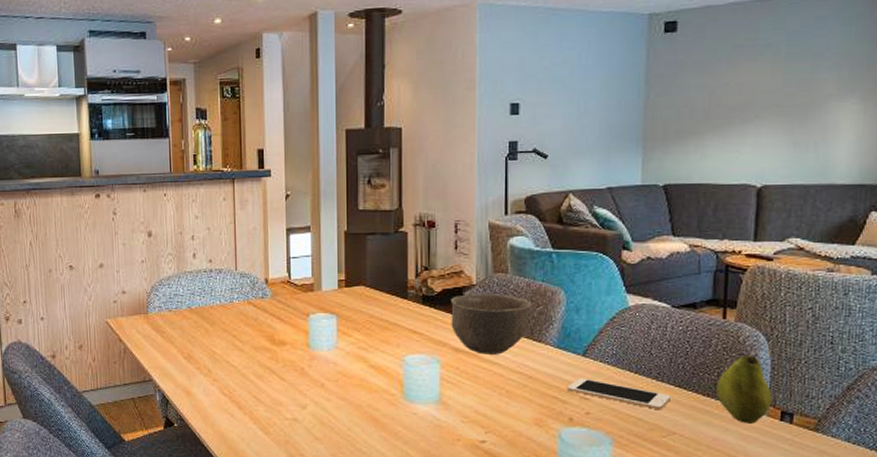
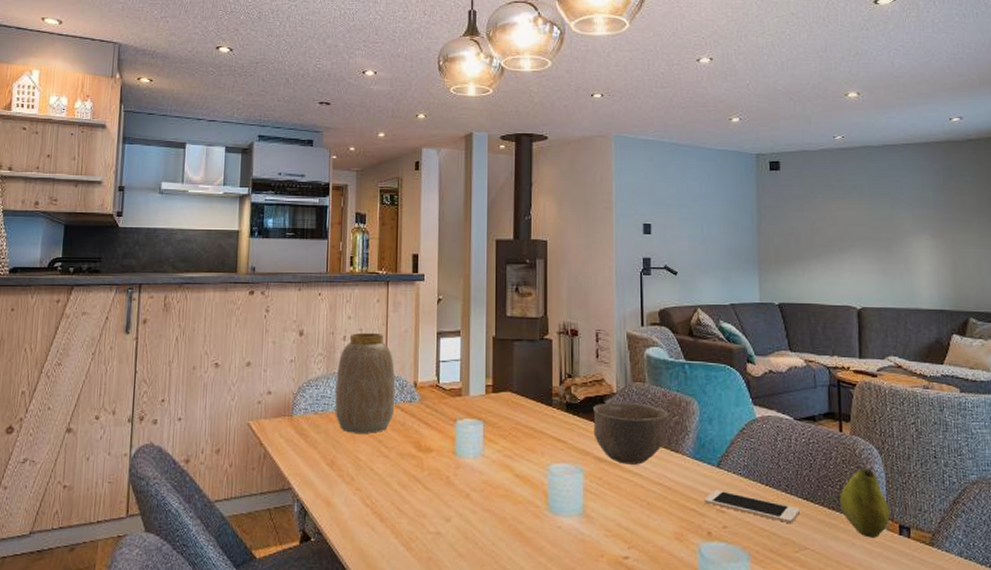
vase: none [187,231,247,329] -> present [335,332,396,434]

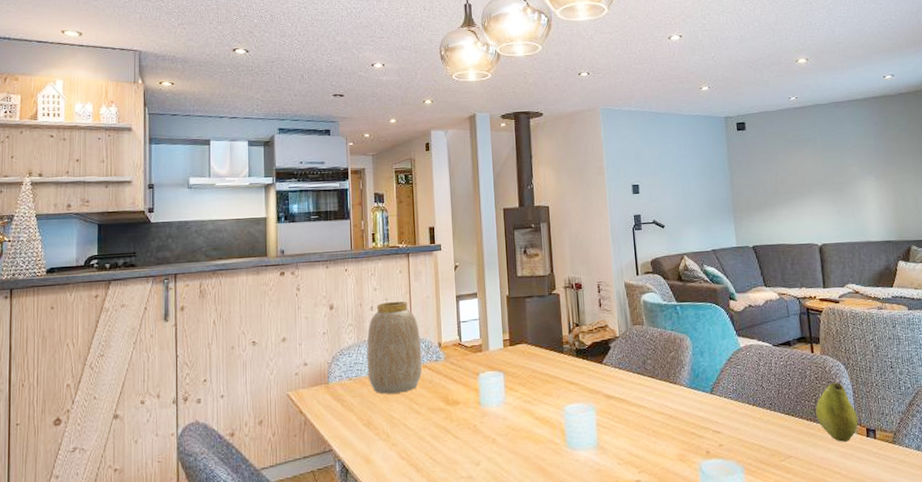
bowl: present [593,402,668,465] -> none [600,344,666,399]
cell phone: present [704,489,800,524] -> none [702,413,783,437]

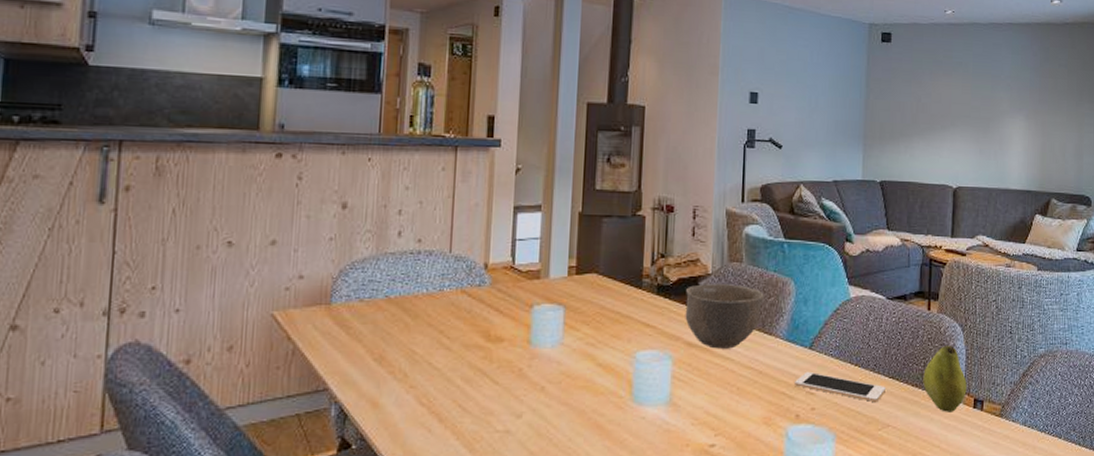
vase: present [366,301,423,394] -> none [385,205,462,323]
bowl: none [600,344,666,399] -> present [685,284,764,349]
cell phone: none [702,413,783,437] -> present [795,371,885,403]

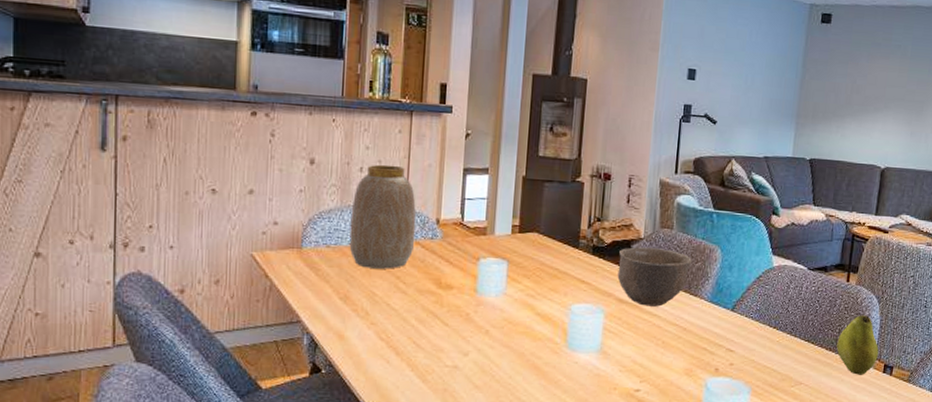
vase: none [385,205,462,323] -> present [349,164,417,269]
cell phone: present [795,371,885,403] -> none [716,331,801,363]

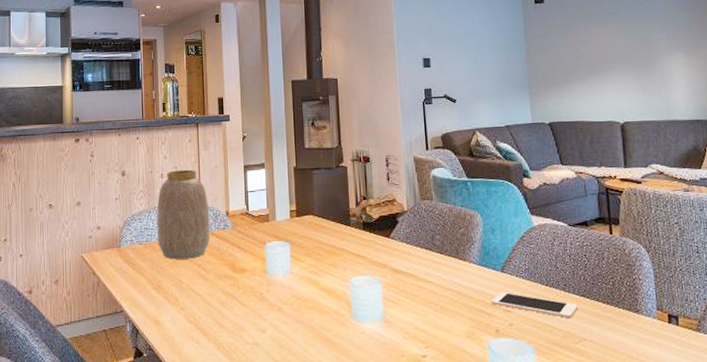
bowl: present [617,247,692,307] -> none [387,219,455,274]
cell phone: none [716,331,801,363] -> present [491,291,578,319]
fruit: present [836,315,879,375] -> none [613,266,660,327]

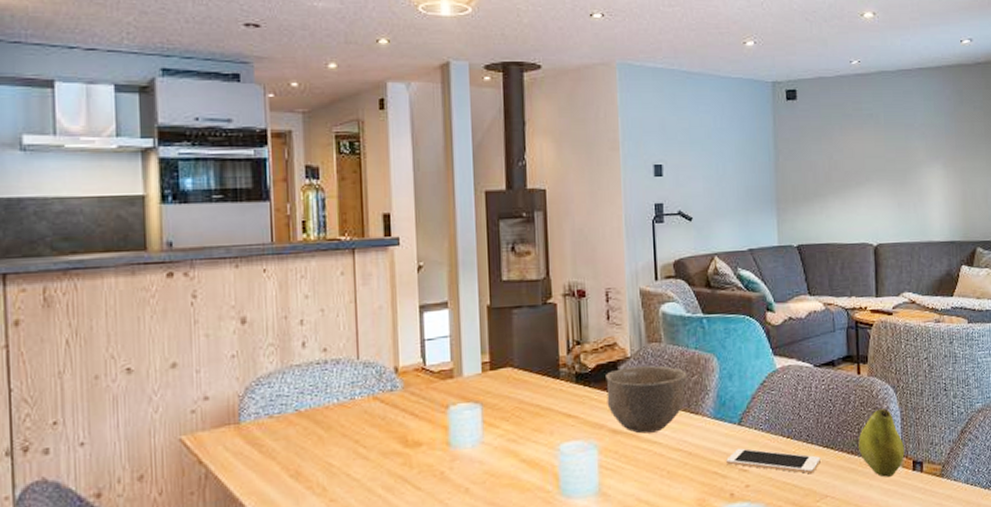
vase: present [156,169,211,260] -> none [294,312,373,436]
bowl: none [387,219,455,274] -> present [606,365,687,434]
fruit: none [613,266,660,327] -> present [858,408,905,477]

